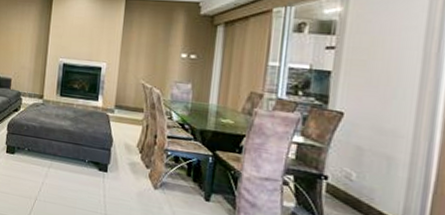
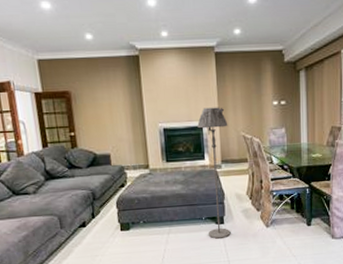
floor lamp: none [88,50,128,188] -> present [197,107,231,239]

